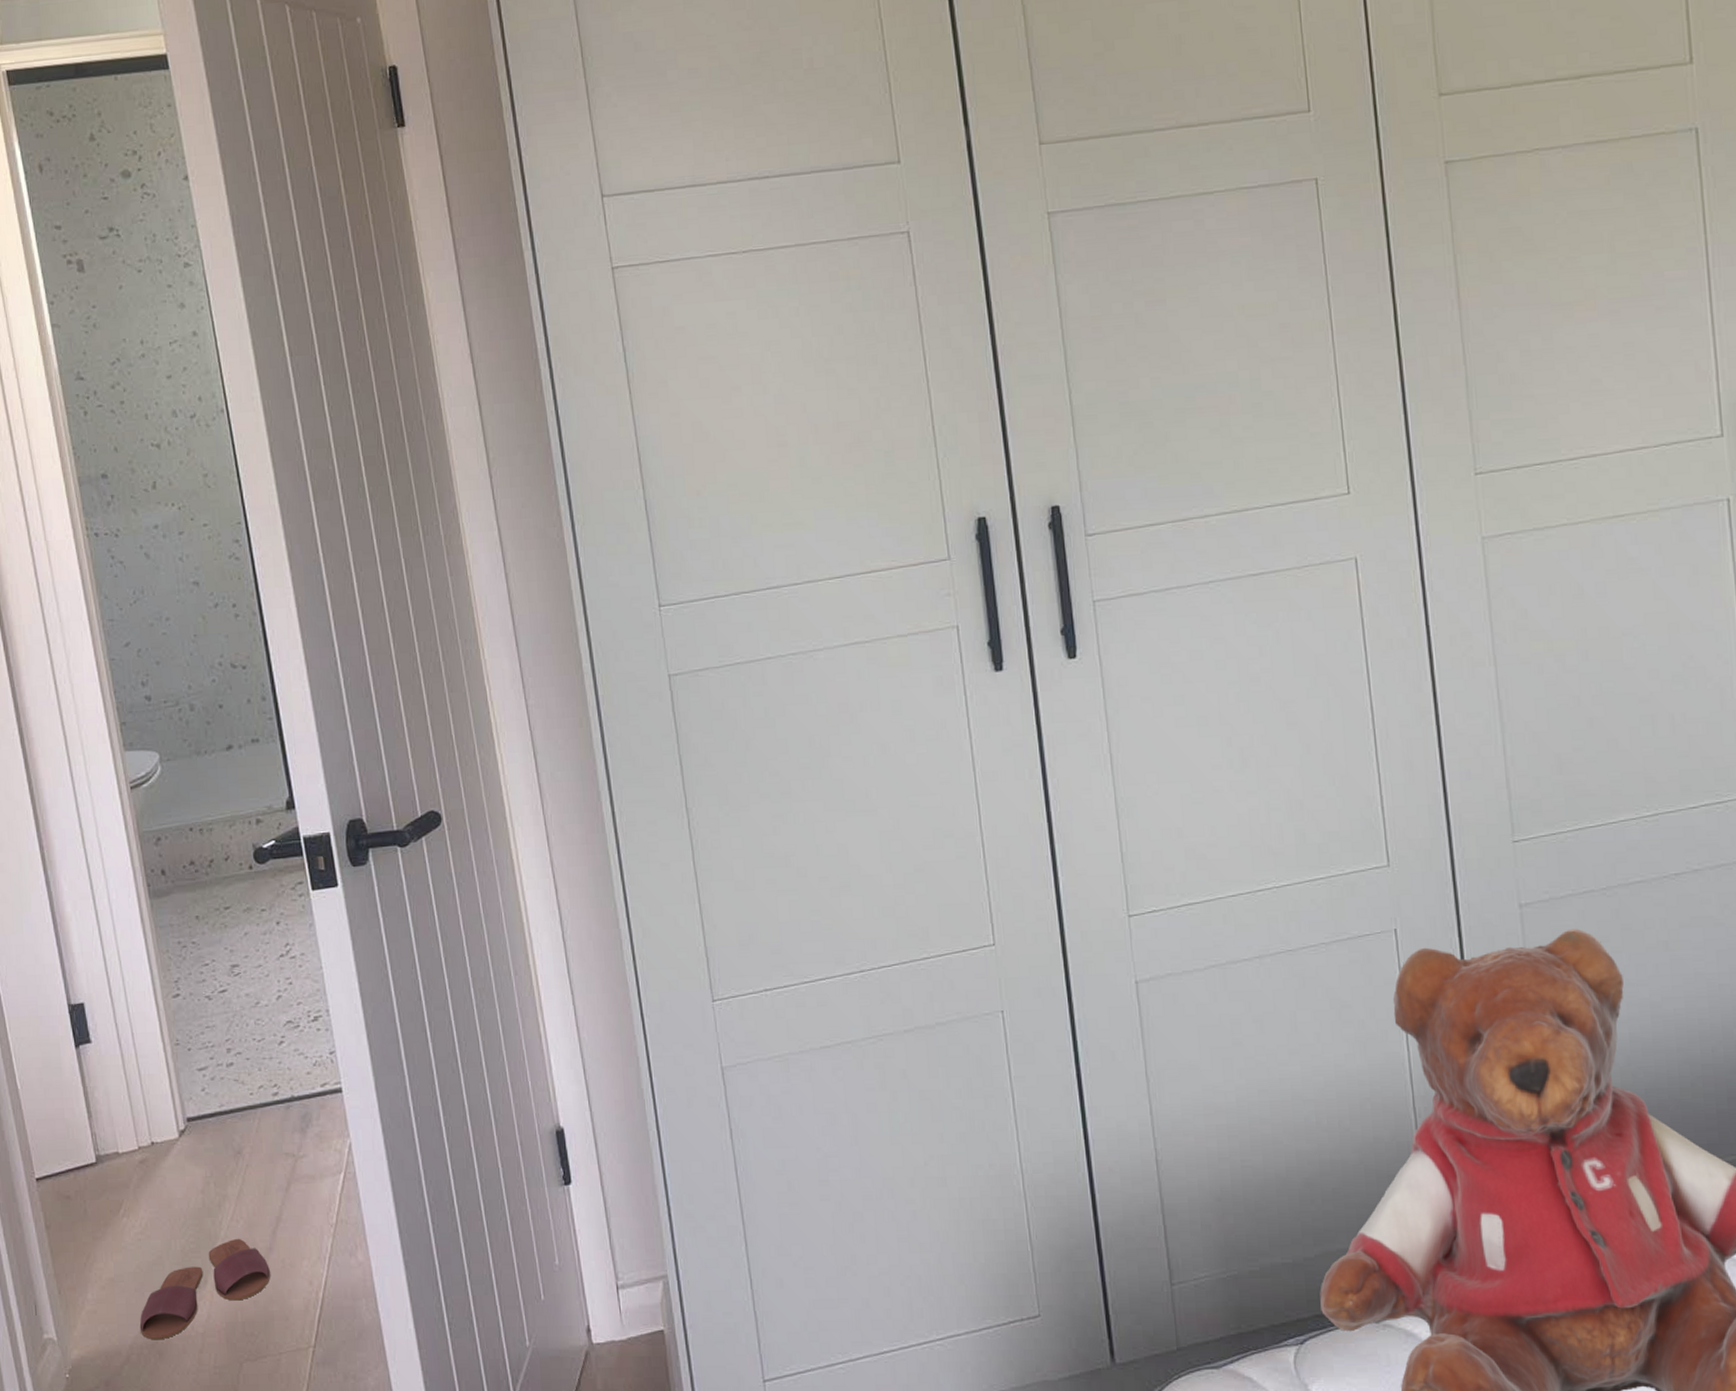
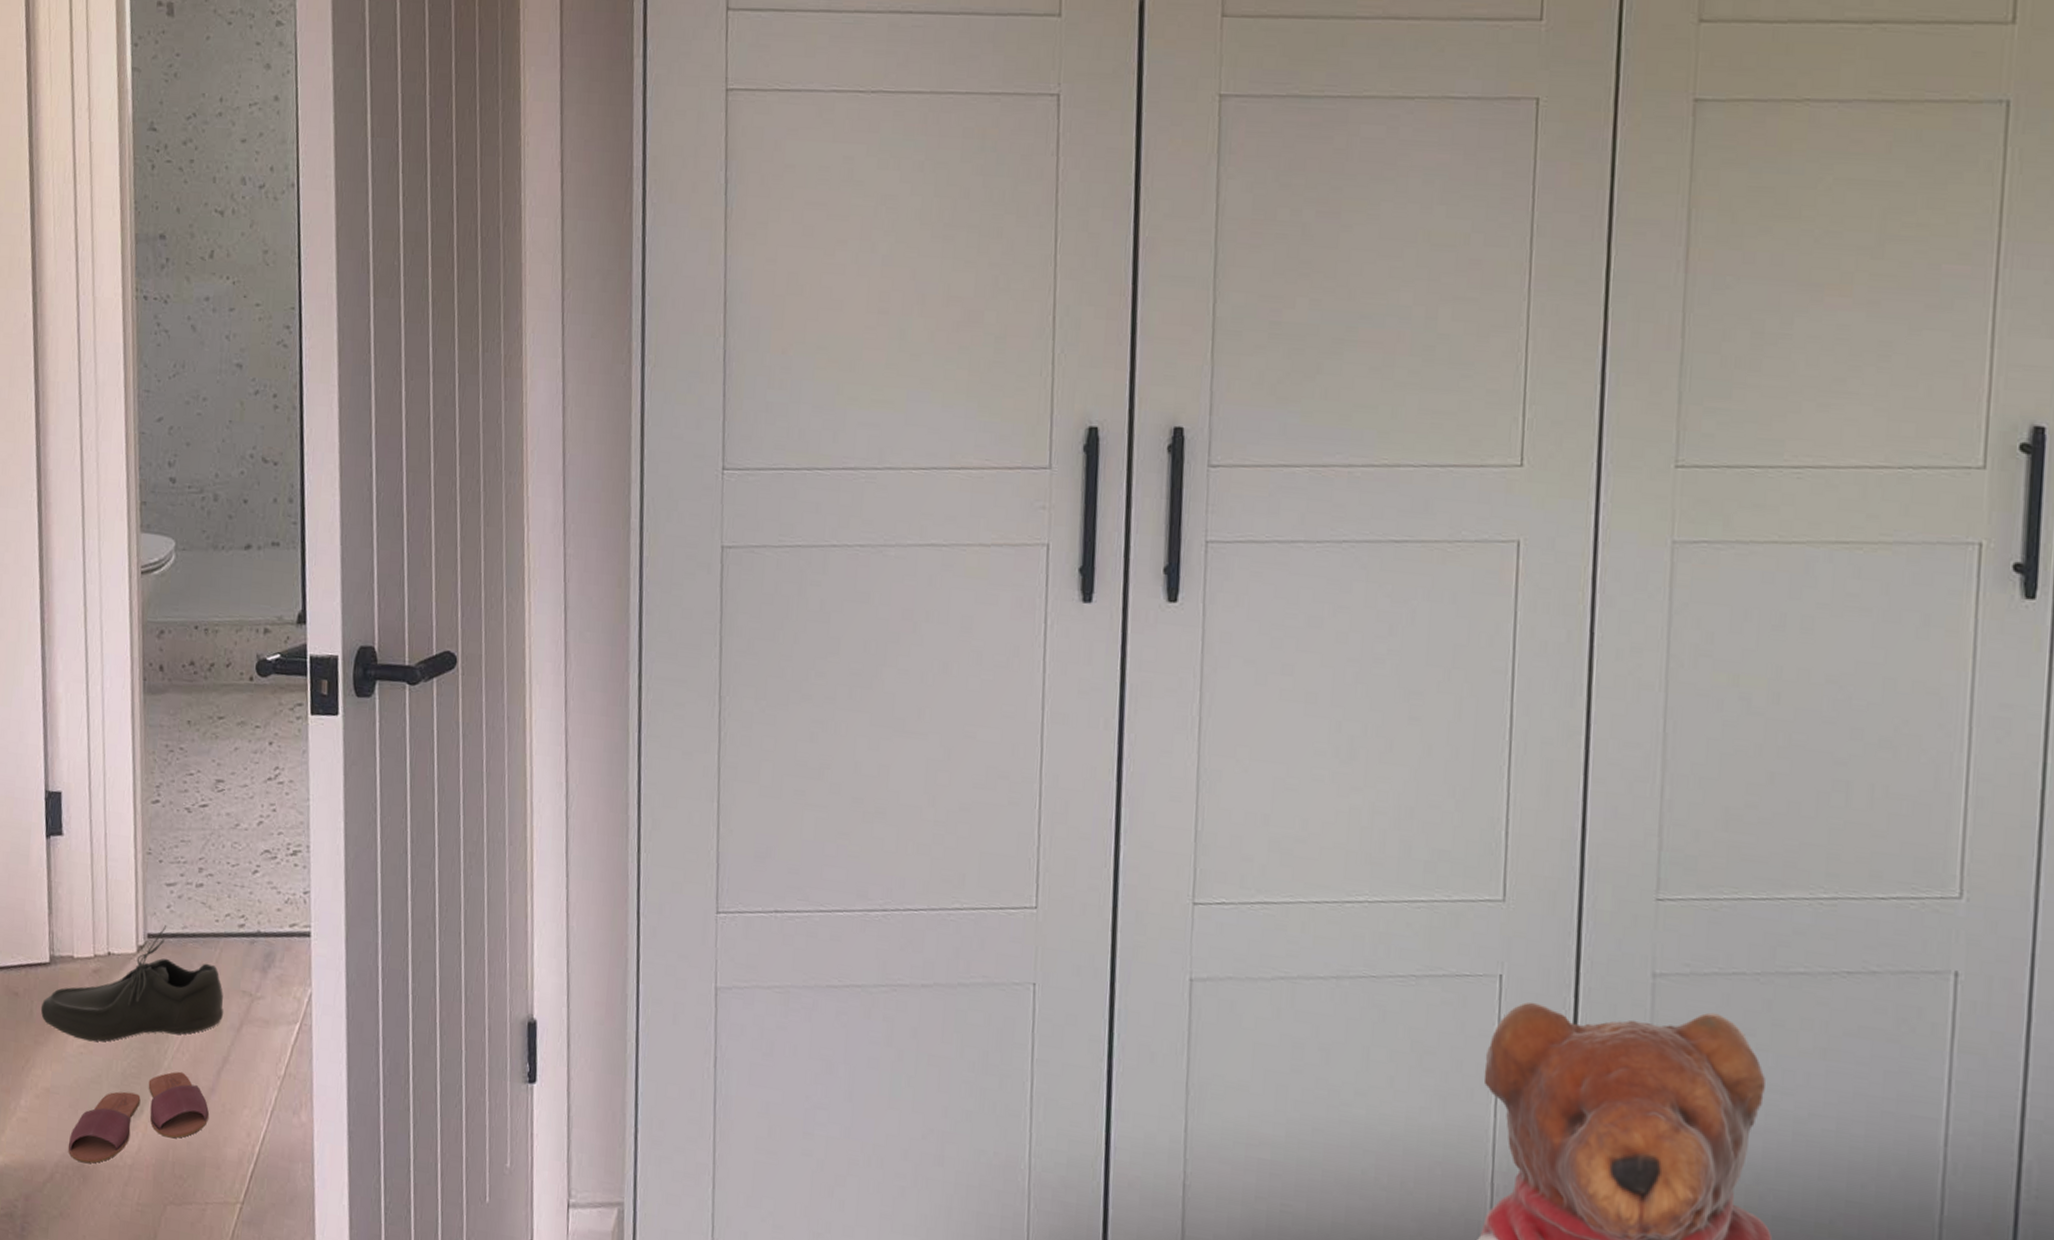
shoe: none [94,1107,270,1227] -> present [40,925,223,1042]

